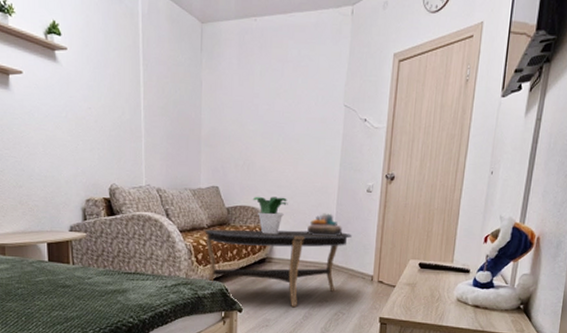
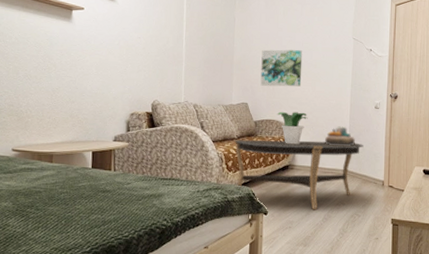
wall art: none [233,120,283,167] -> present [260,49,303,87]

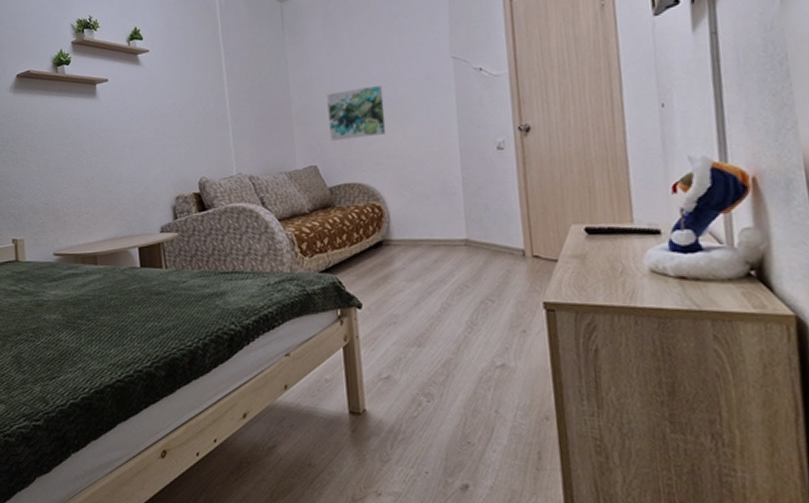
coffee table: present [232,139,364,209] -> none [303,200,487,297]
potted plant: present [277,111,308,145] -> none [357,168,401,213]
decorative bowl: present [325,126,355,146] -> none [429,180,474,208]

